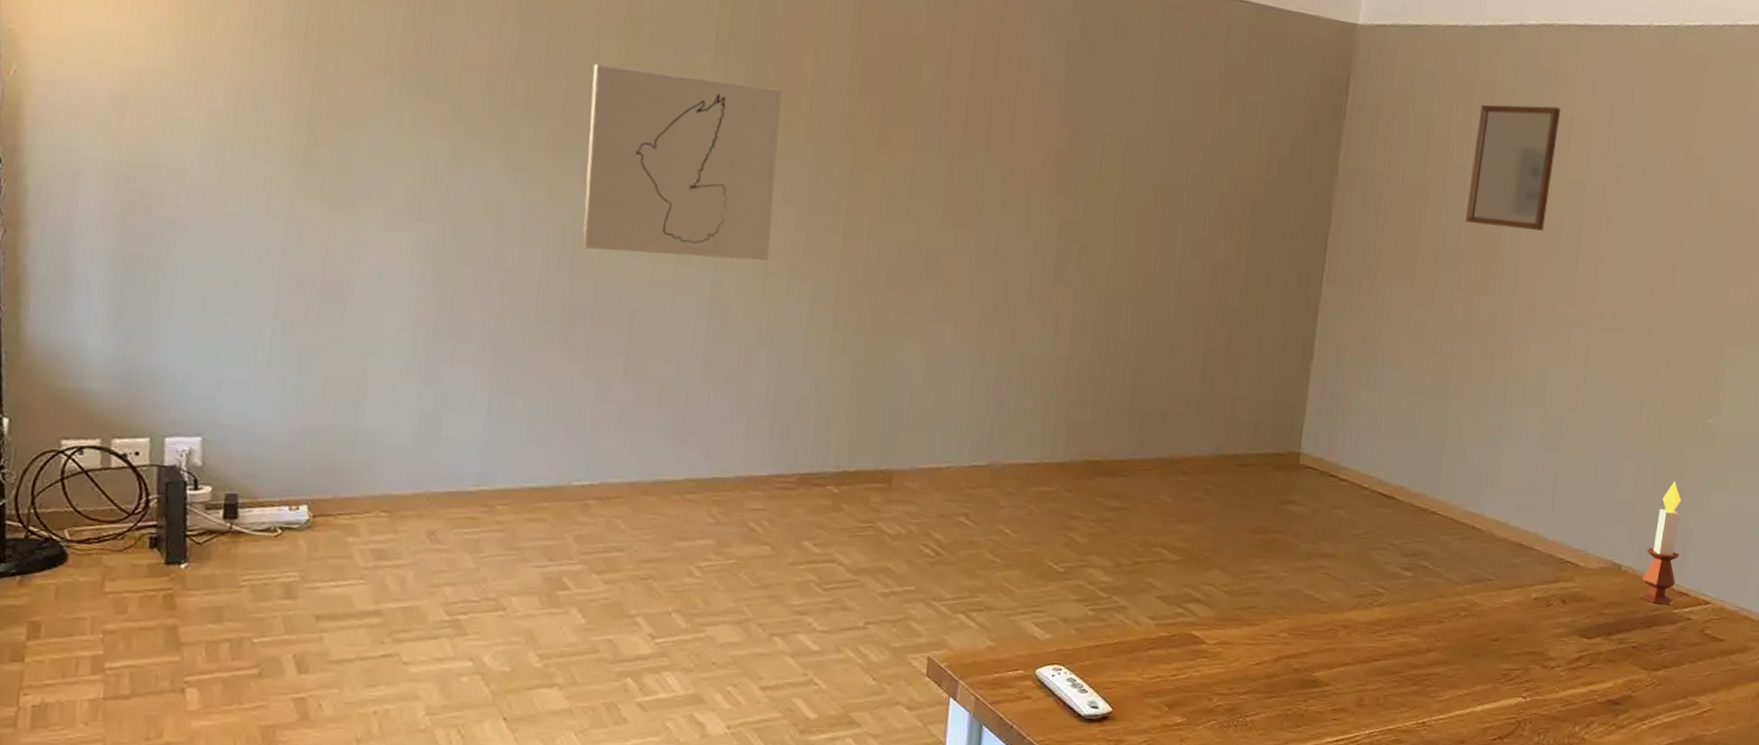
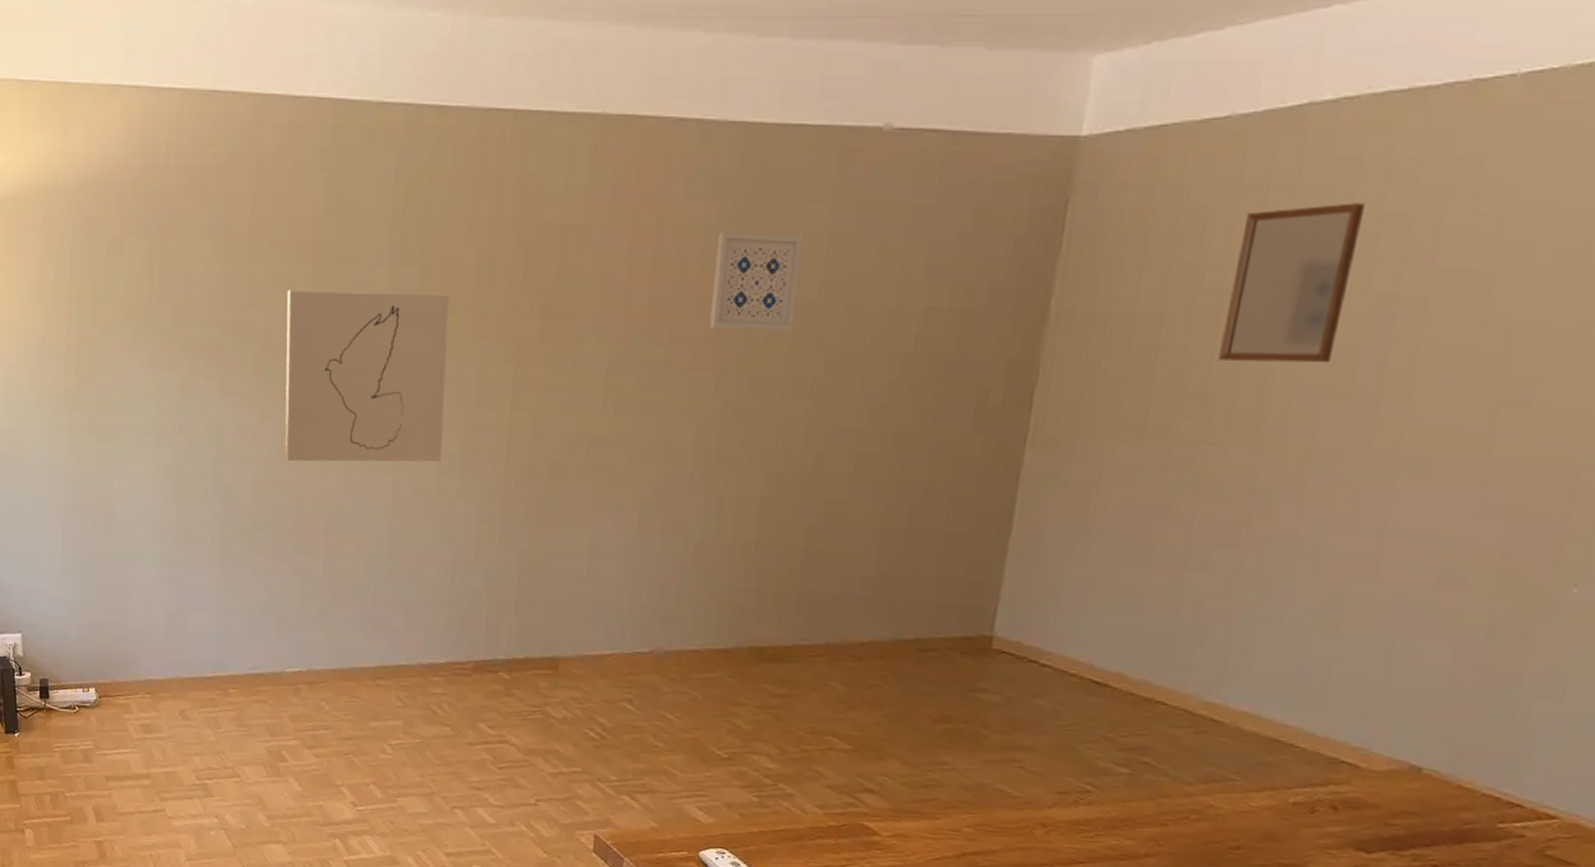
wall art: none [1047,64,1132,163] -> present [709,232,803,331]
candle: present [1640,482,1681,604] -> none [1447,667,1521,817]

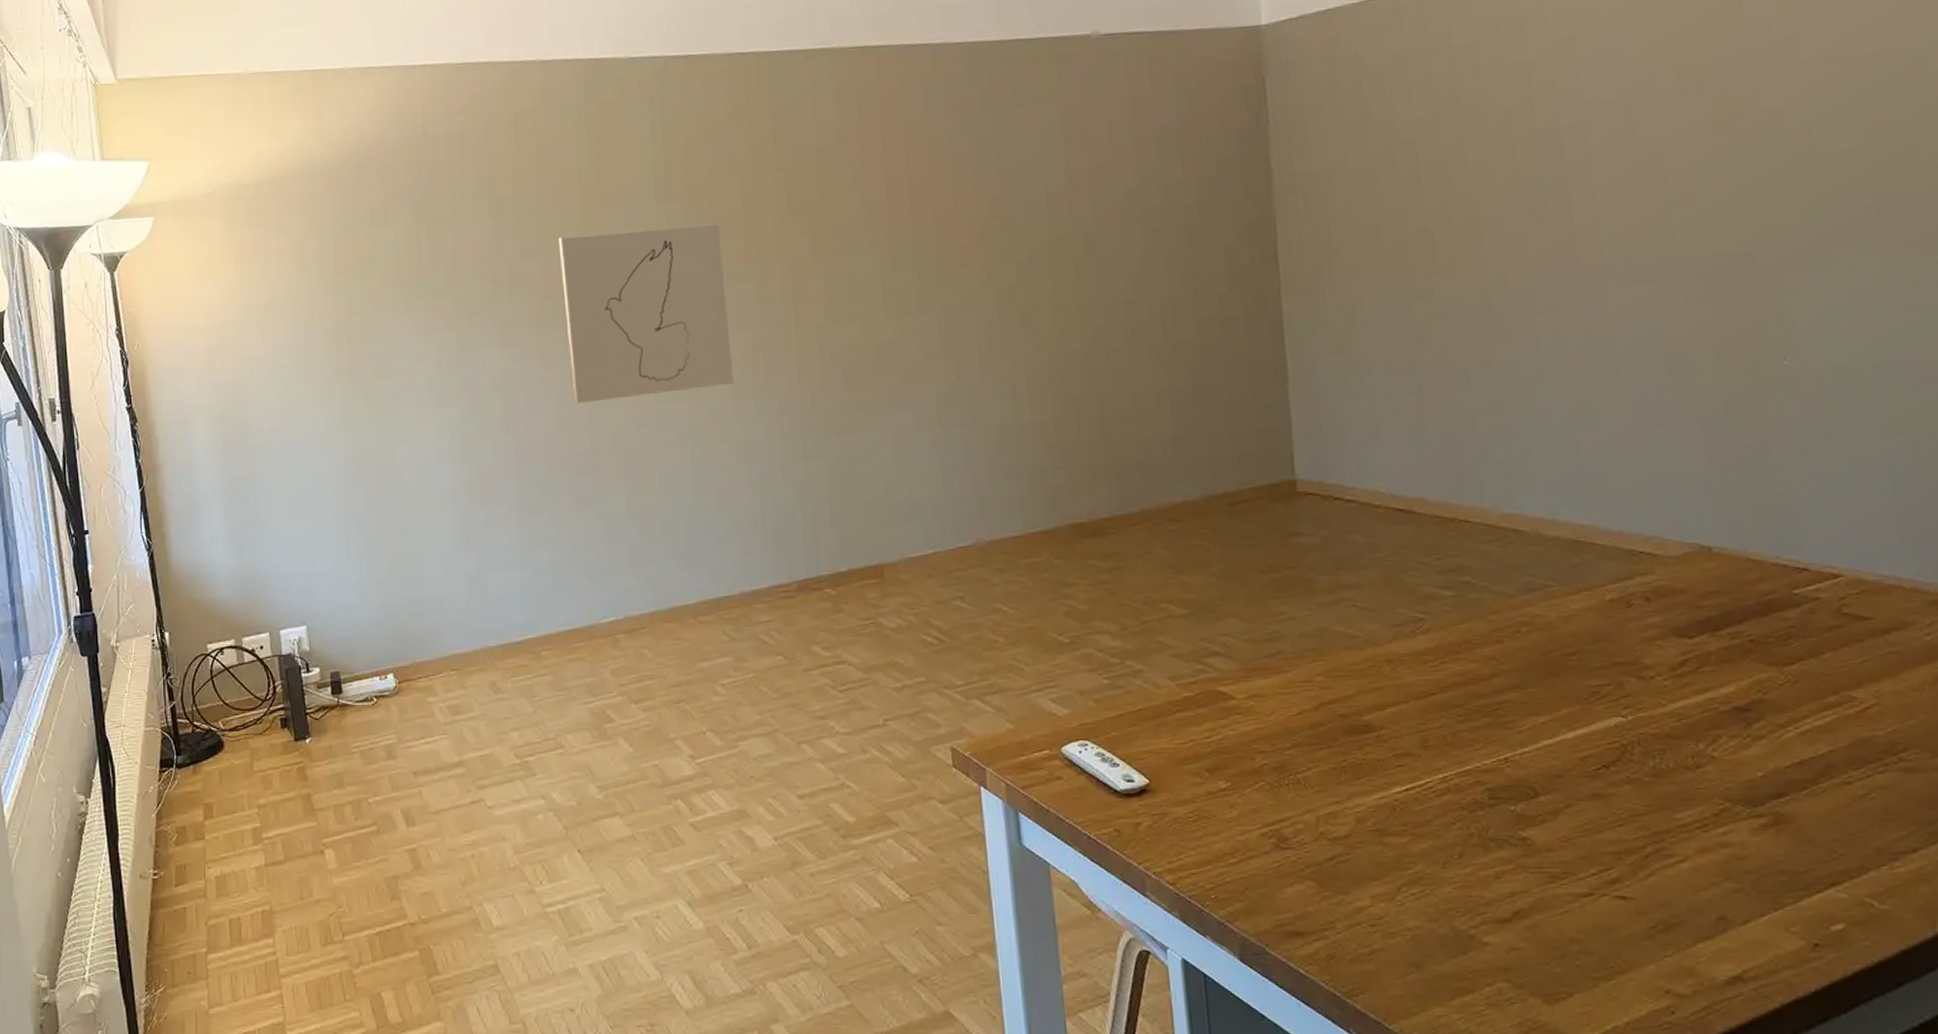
wall art: present [709,232,803,331] -> none [964,134,1048,226]
home mirror: present [1219,203,1366,363] -> none [1417,56,1521,200]

